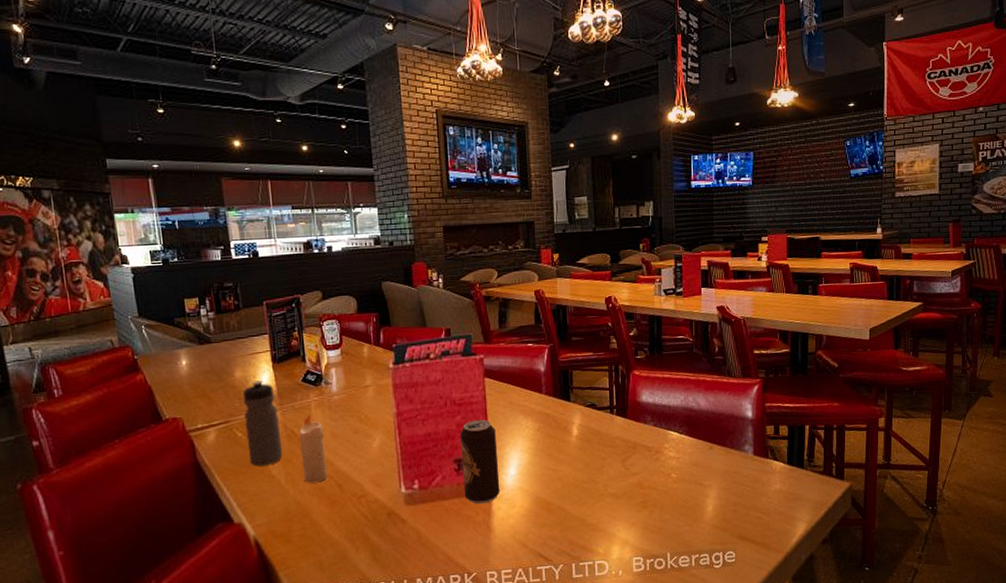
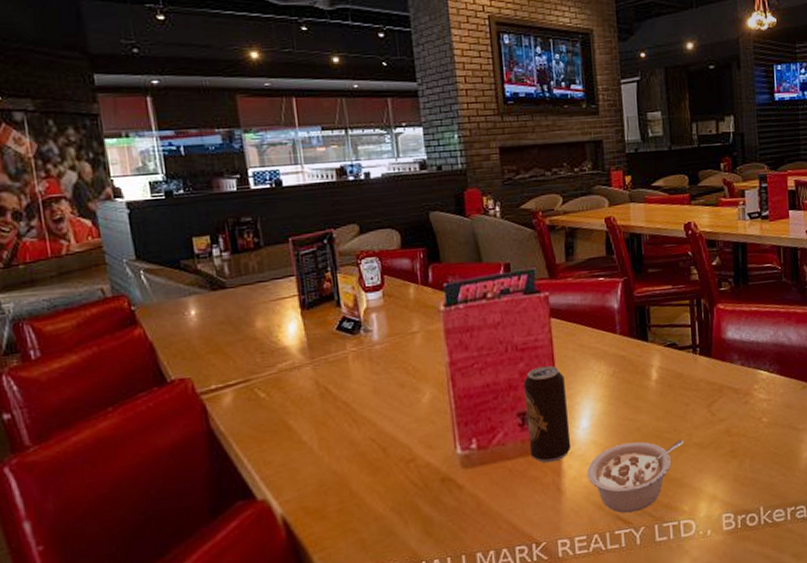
water bottle: present [243,380,283,467] -> none [266,330,316,432]
candle: present [298,414,328,484] -> none [333,368,369,449]
legume: none [513,489,600,552] -> present [586,439,684,514]

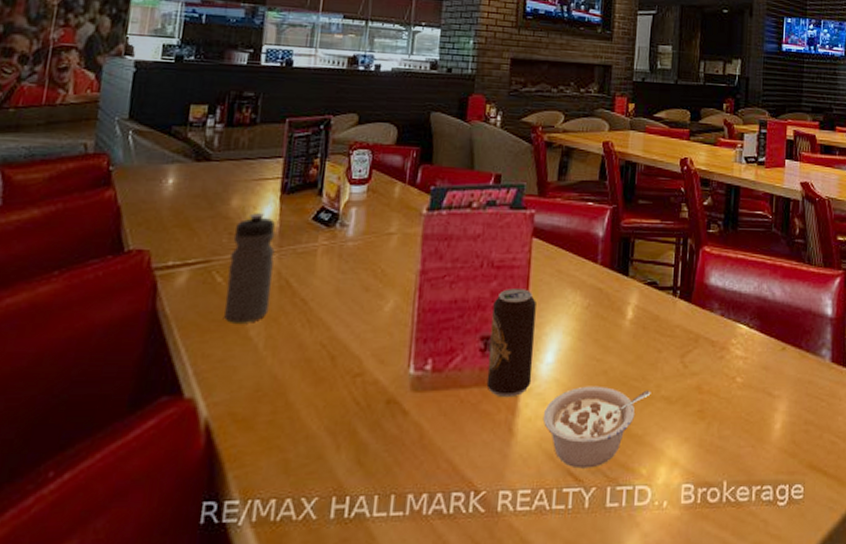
water bottle: none [266,330,316,432] -> present [224,213,275,323]

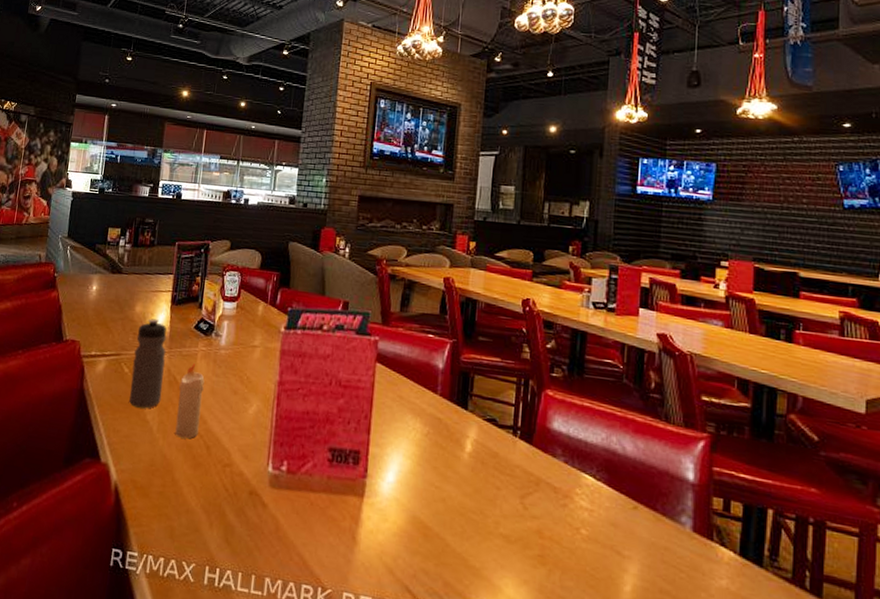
candle: none [288,261,327,352] -> present [175,363,205,439]
beverage can: present [486,289,536,398] -> none [333,407,379,509]
legume: present [542,386,651,469] -> none [383,510,489,590]

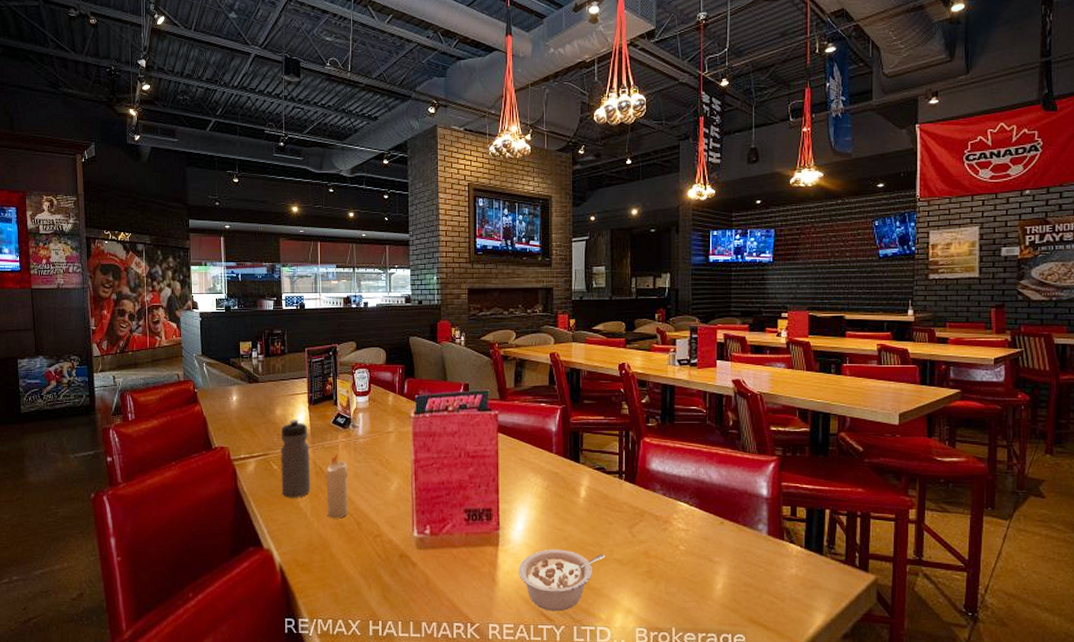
legume: none [383,510,489,590] -> present [518,549,605,612]

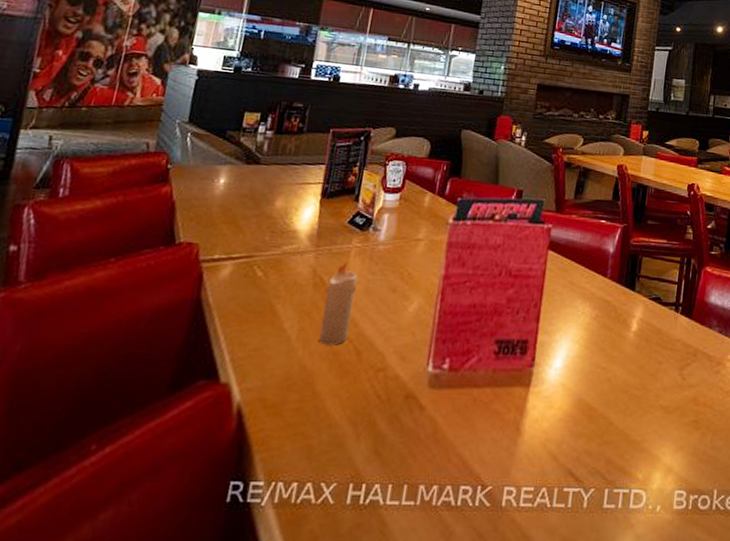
water bottle: present [281,419,311,498] -> none [262,214,314,316]
legume: present [518,549,605,612] -> none [548,392,651,470]

